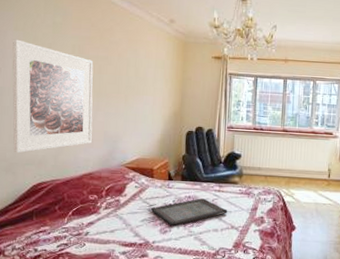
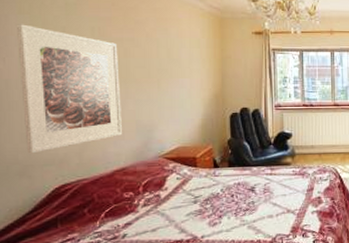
serving tray: present [150,198,228,226] -> none [196,184,282,217]

